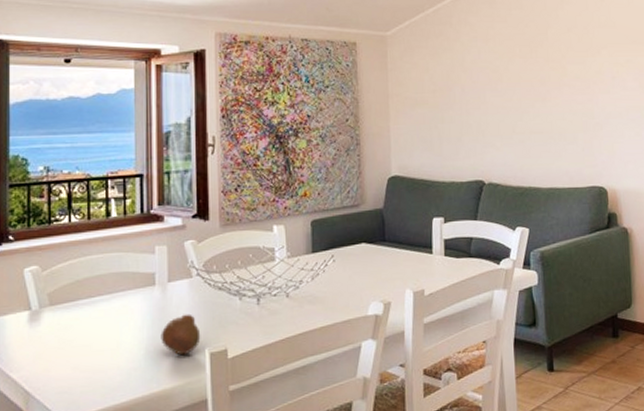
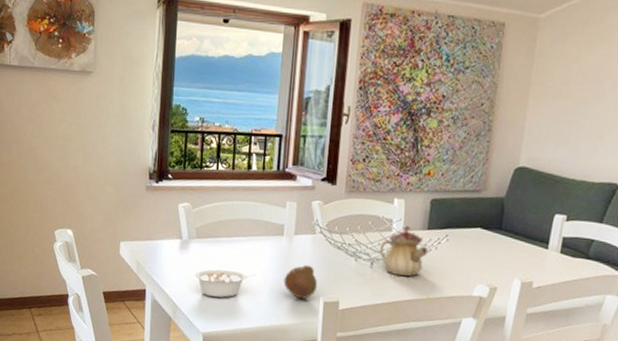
legume: none [50,336,127,373] -> present [194,269,256,298]
teapot: none [265,252,316,308] -> present [380,225,429,277]

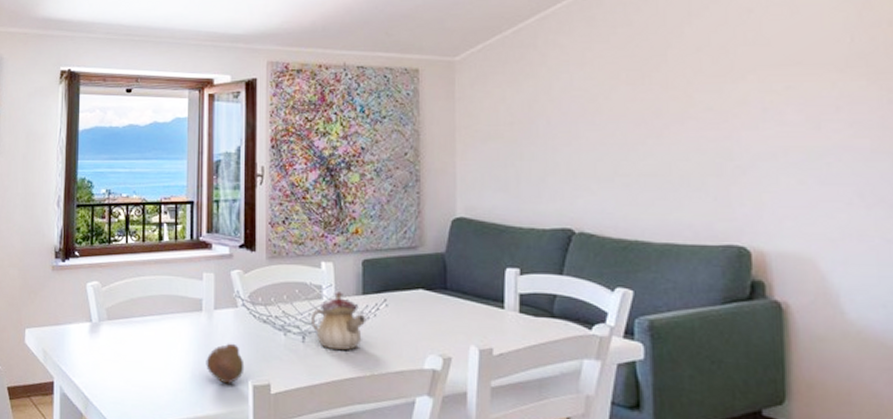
legume: present [194,269,256,298] -> none [106,353,175,387]

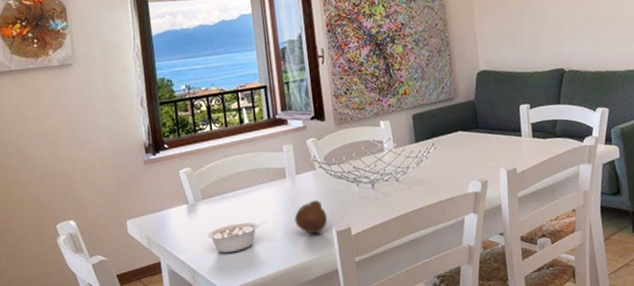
legume: none [106,353,175,387] -> present [207,220,267,253]
teapot: present [311,292,367,350] -> none [377,143,421,191]

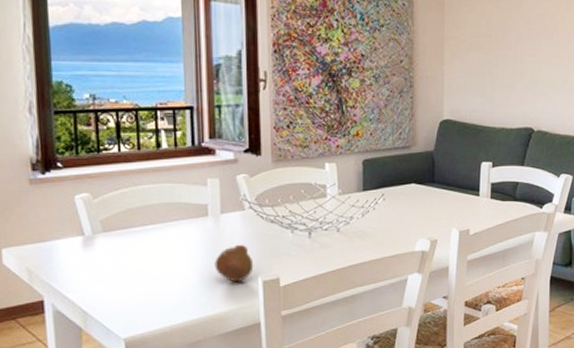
legume: present [207,220,267,253] -> none [105,262,182,296]

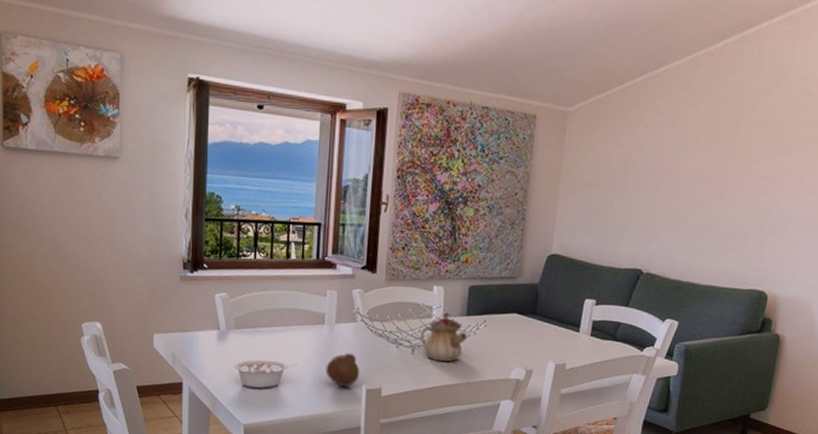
legume: none [105,262,182,296] -> present [233,359,298,388]
teapot: none [317,190,367,241] -> present [420,312,468,362]

